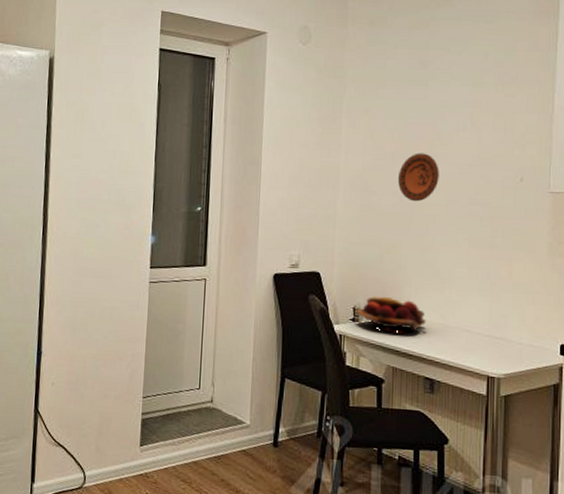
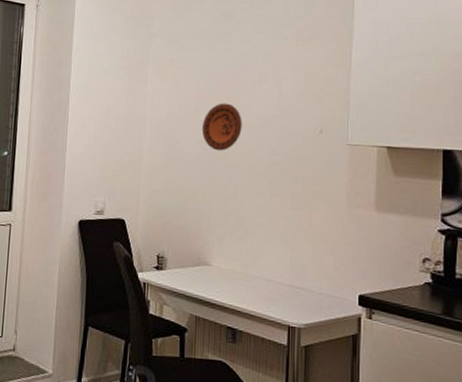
fruit basket: present [355,296,426,333] -> none [159,244,228,282]

